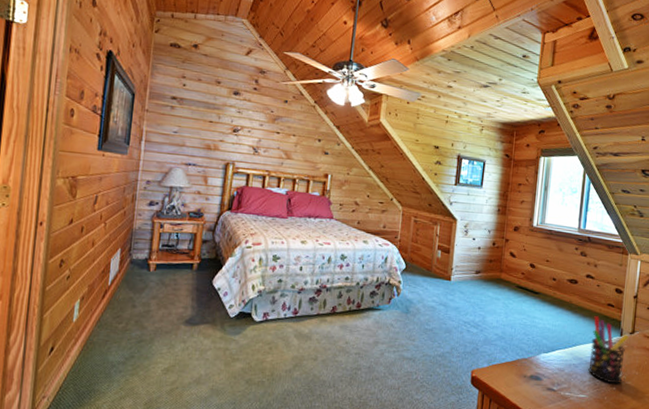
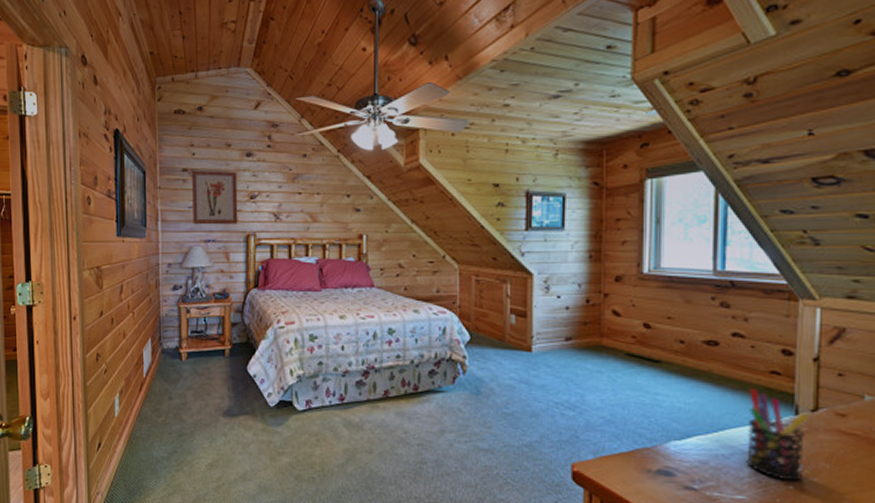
wall art: none [176,99,224,153] -> present [192,170,238,225]

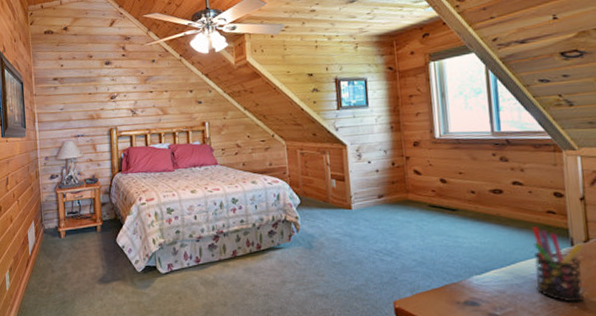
wall art: present [192,170,238,225] -> none [61,77,102,124]

